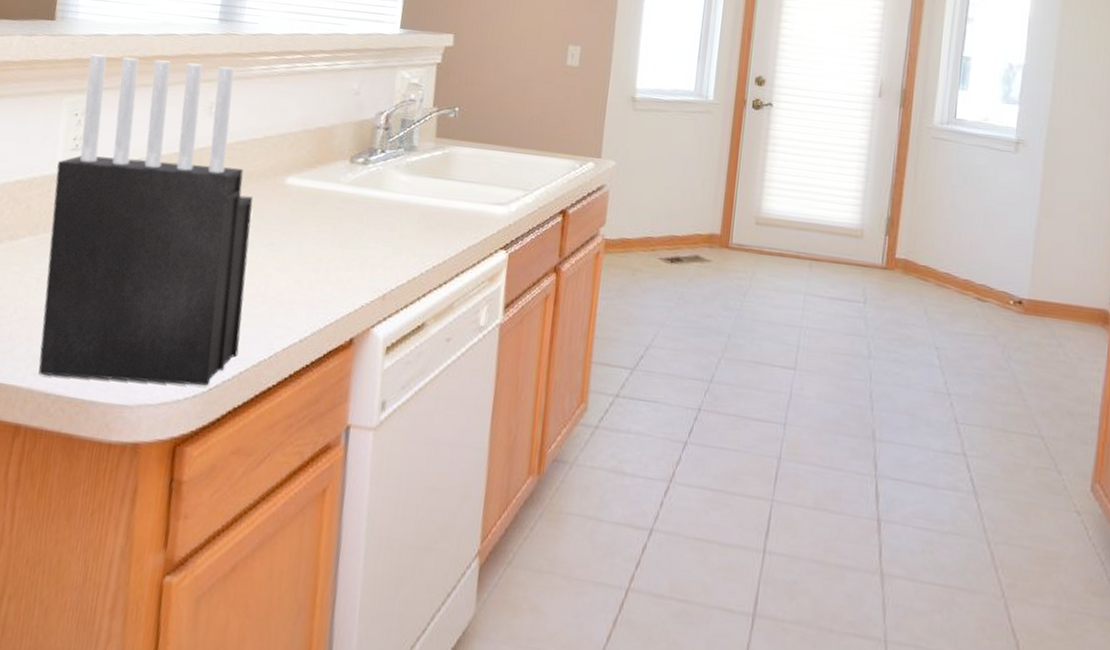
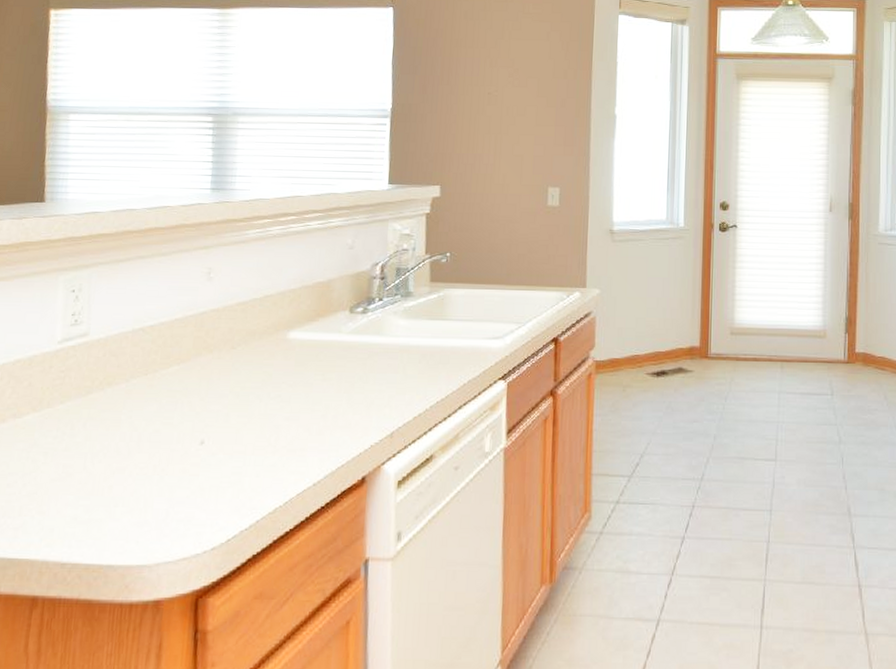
knife block: present [38,54,253,386] -> none [52,231,258,546]

